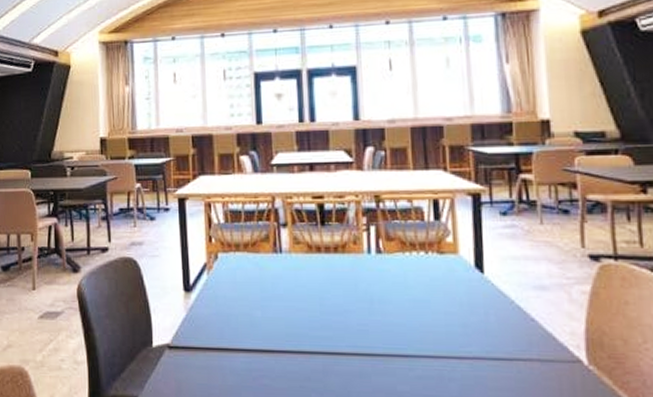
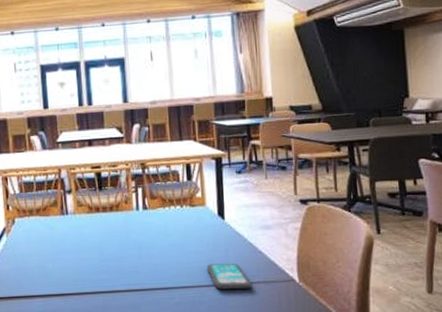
smartphone: none [458,329,520,367] -> present [206,263,251,290]

